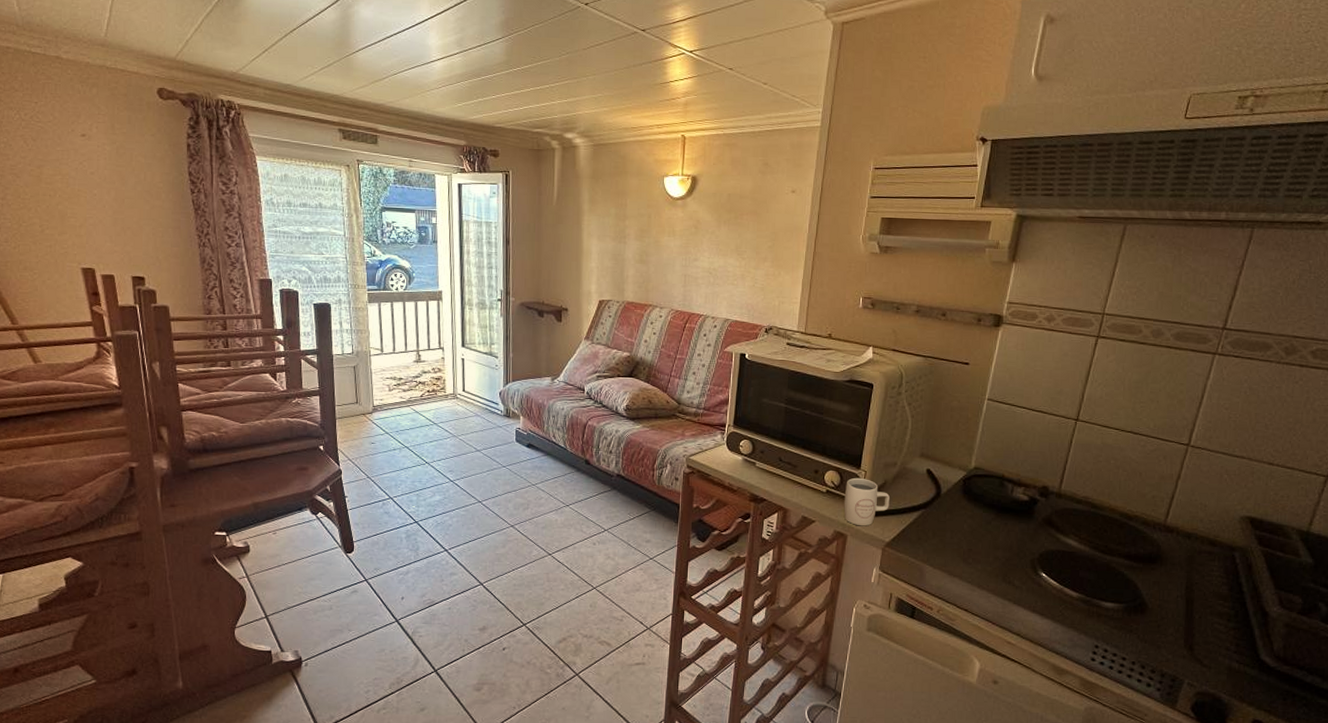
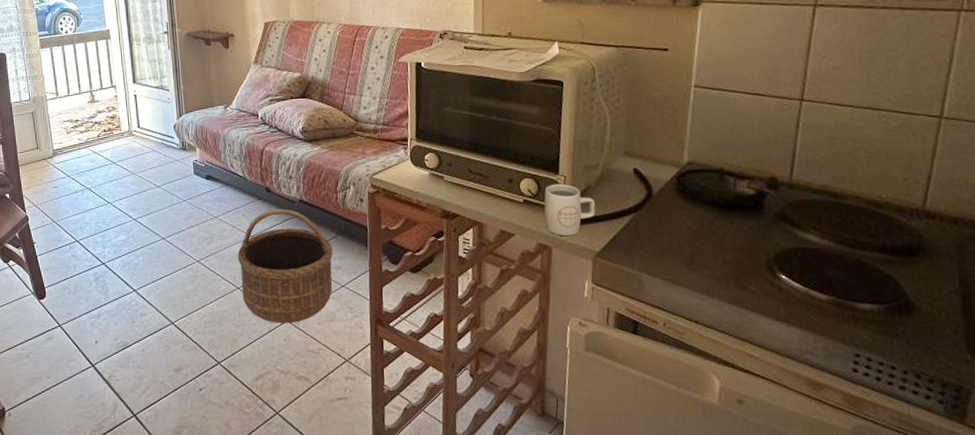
basket: none [552,482,645,591] -> present [237,209,333,324]

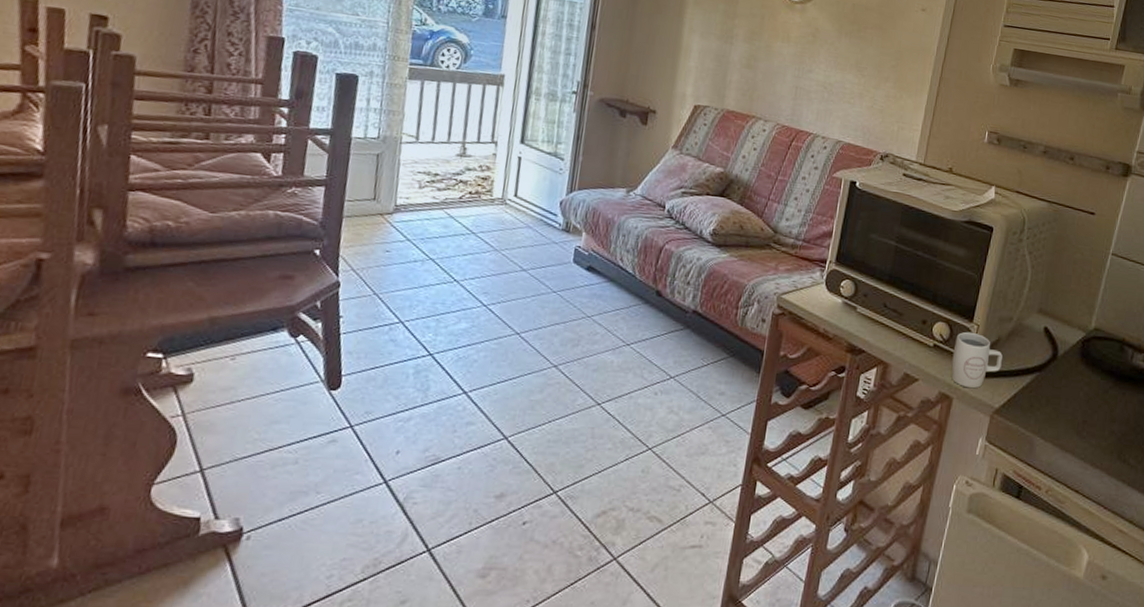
basket: present [237,209,333,324] -> none [601,317,721,453]

